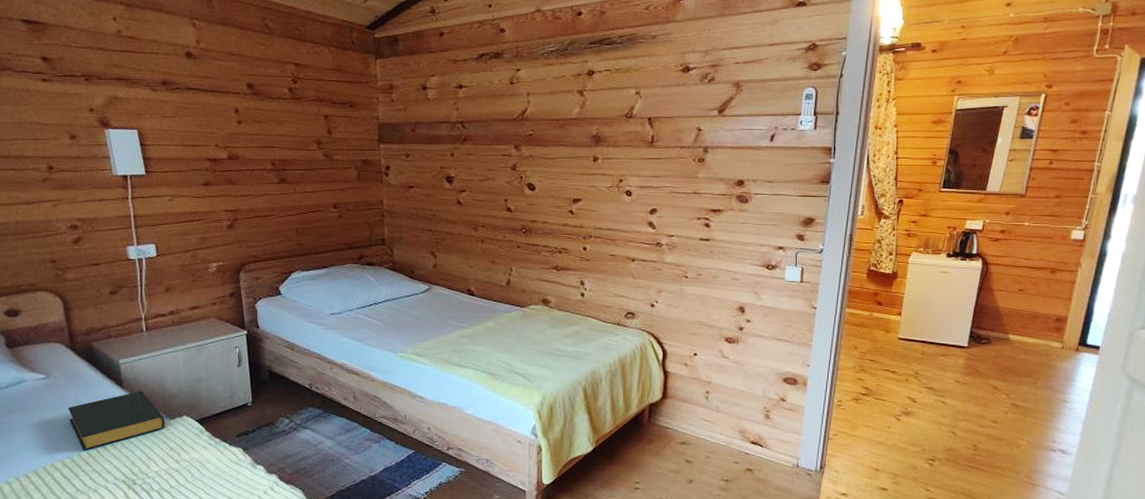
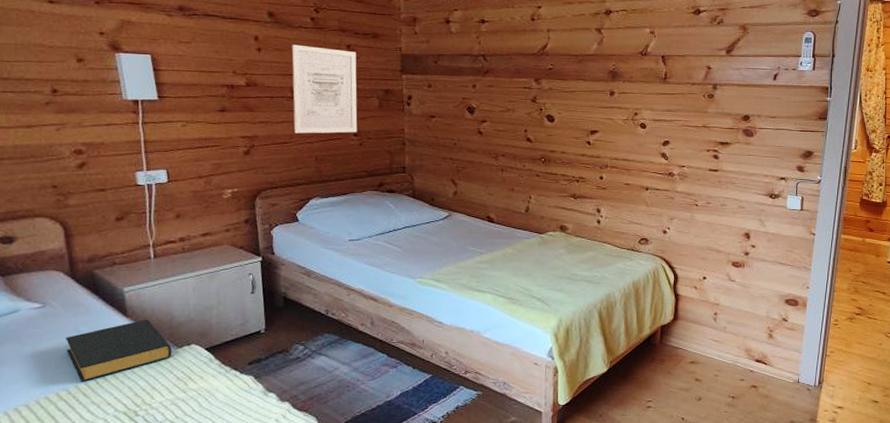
wall art: none [271,116,337,207] -> present [291,44,358,134]

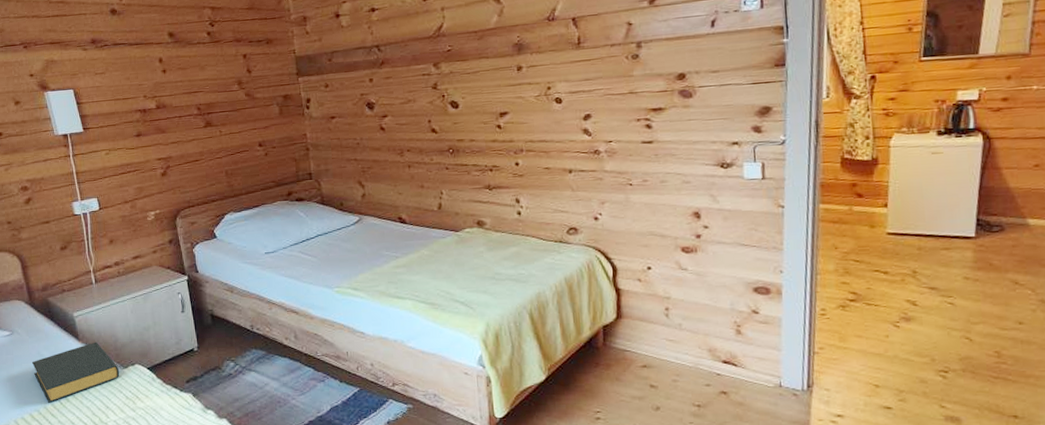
wall art: present [291,44,358,134] -> none [193,60,262,150]

